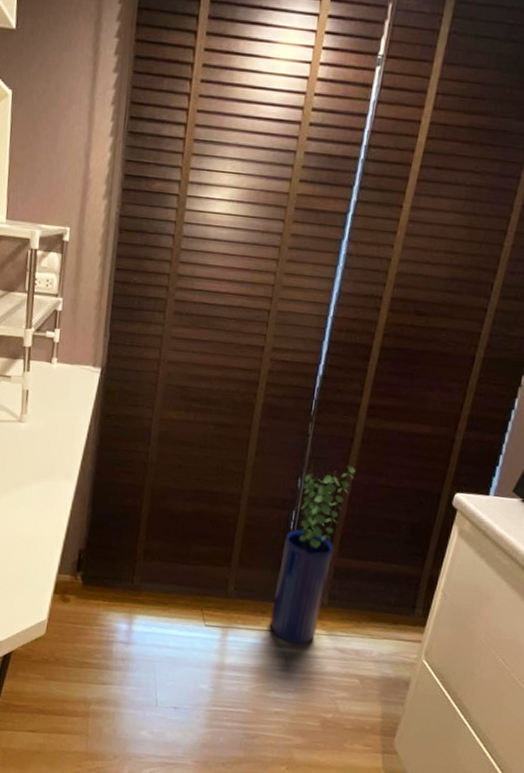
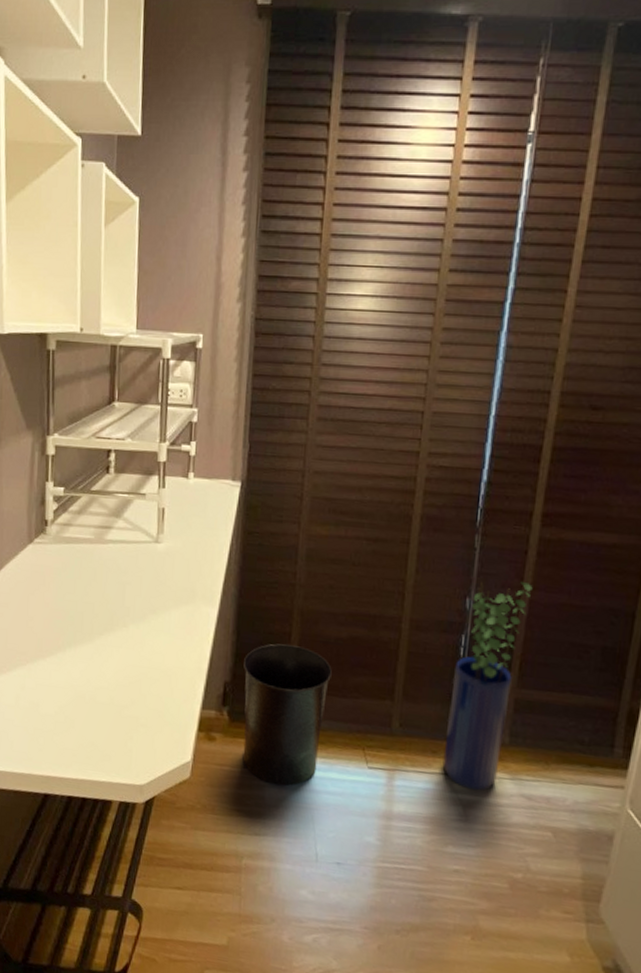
waste bin: none [94,516,177,642] -> present [243,643,332,787]

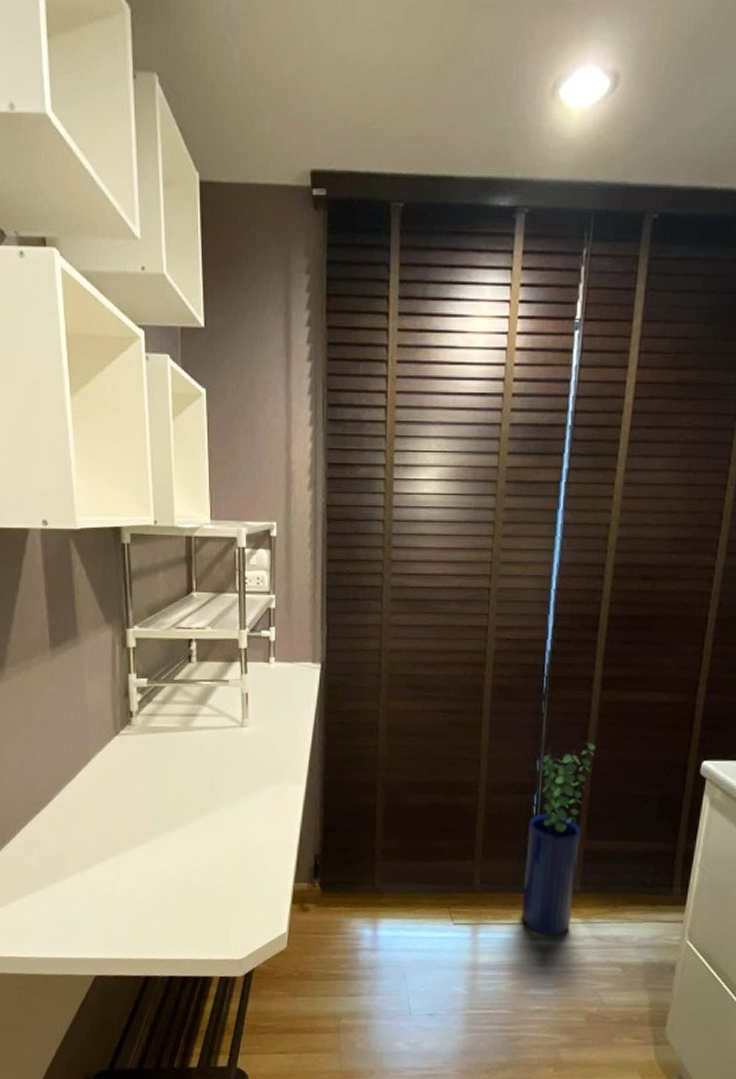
waste bin: present [243,643,332,787] -> none [332,815,416,948]

